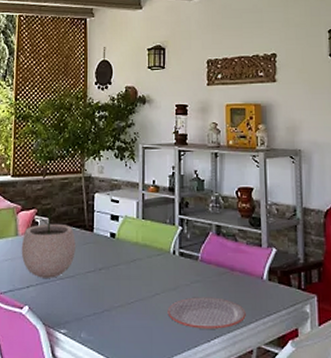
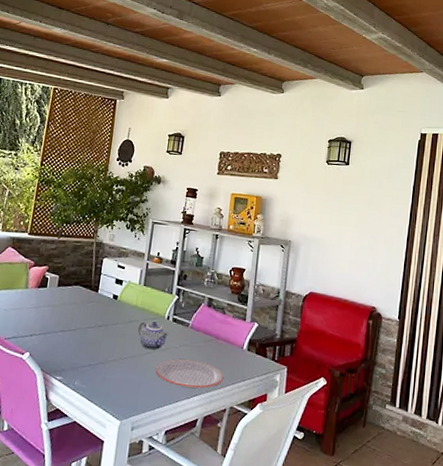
plant pot: present [21,208,76,278] -> none [28,267,81,330]
teapot: none [143,258,178,291] -> present [138,322,170,350]

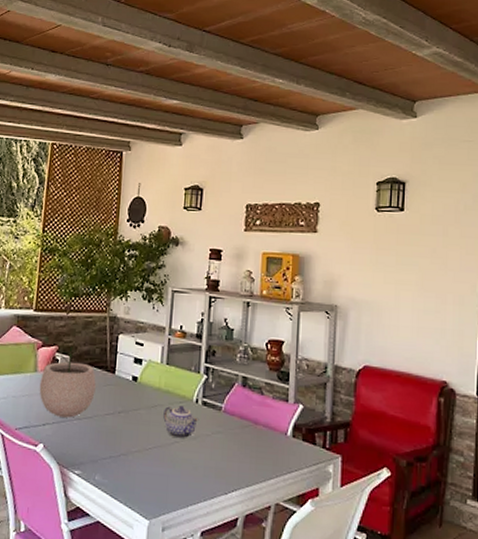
plant pot: none [28,267,81,330] -> present [39,346,96,418]
plate: present [155,358,224,389] -> none [185,448,266,482]

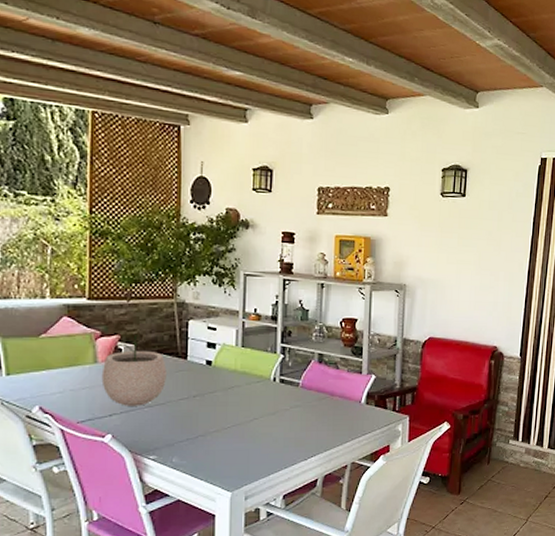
teapot: present [163,406,199,439] -> none [241,385,278,416]

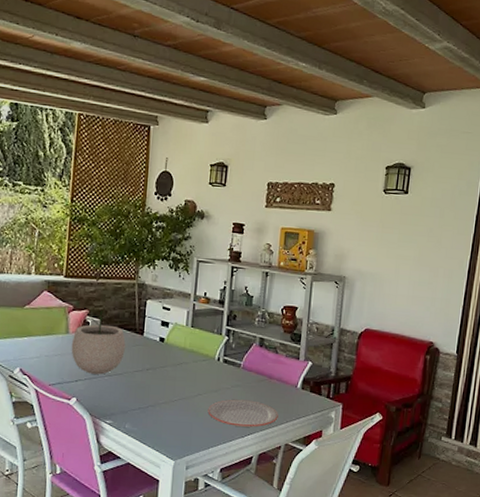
plate: none [265,420,343,449] -> present [208,399,278,427]

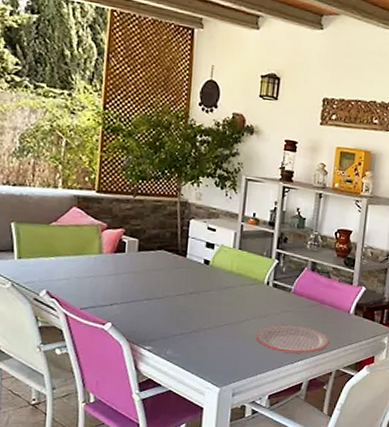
plant pot: present [71,310,126,375] -> none [105,230,167,298]

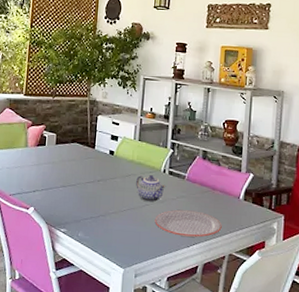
teapot: none [235,287,270,317] -> present [136,175,166,202]

